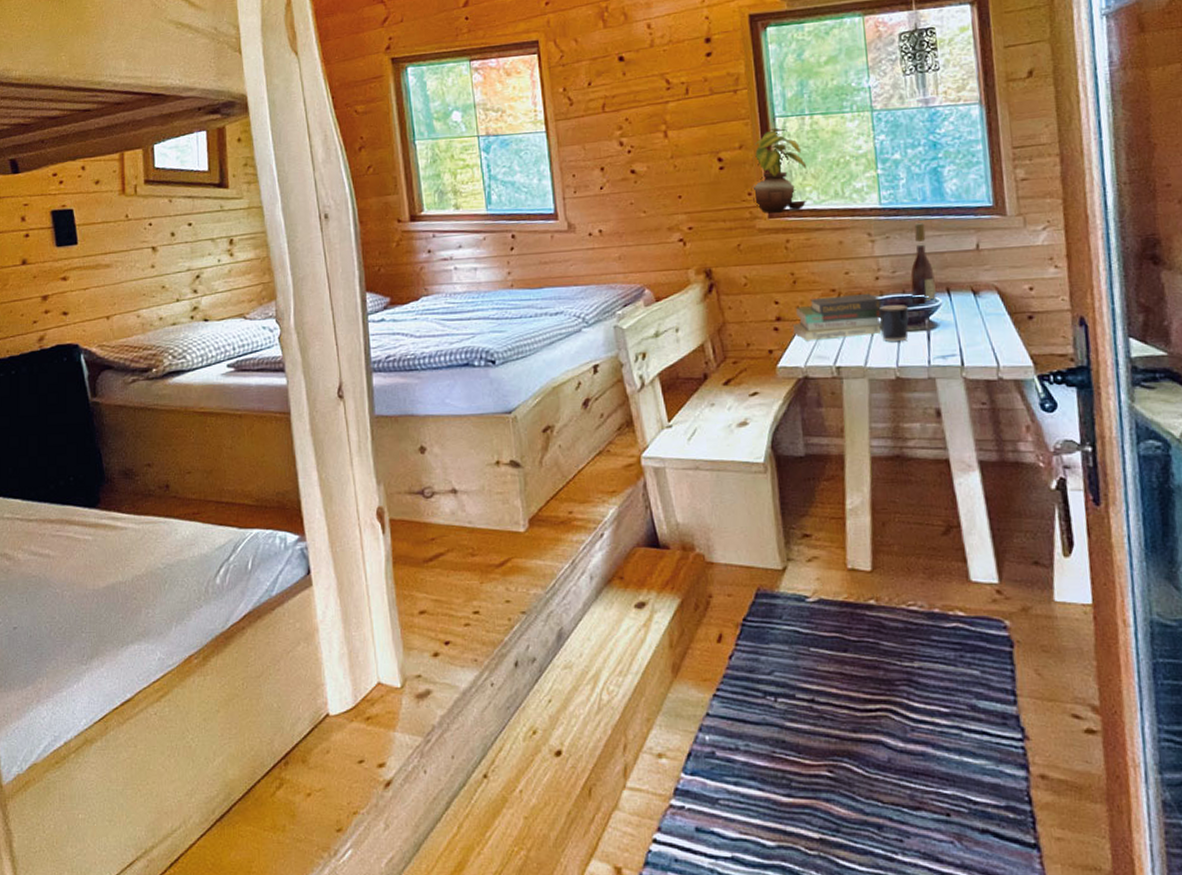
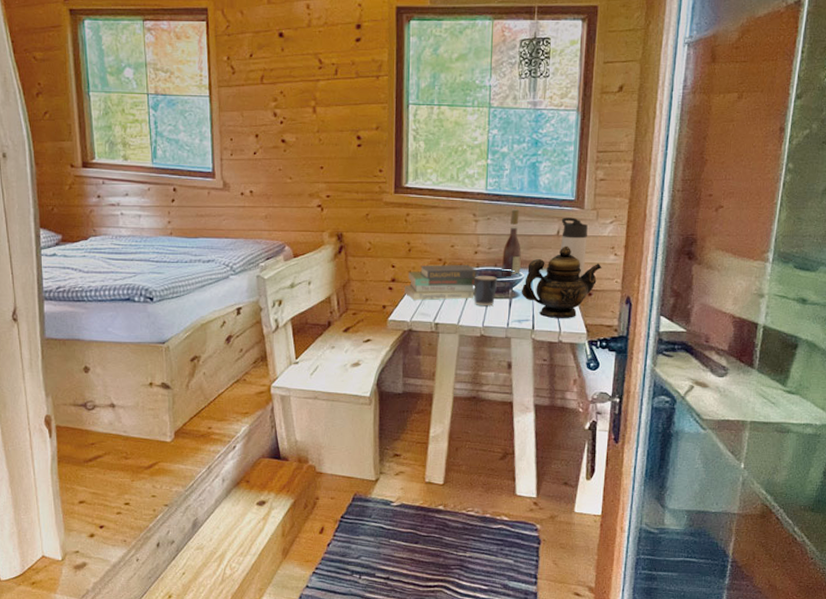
potted plant: present [751,127,807,214] -> none [382,113,430,191]
teapot: none [940,261,1041,350] -> present [521,245,602,318]
thermos bottle: none [979,226,1019,298] -> present [561,217,588,278]

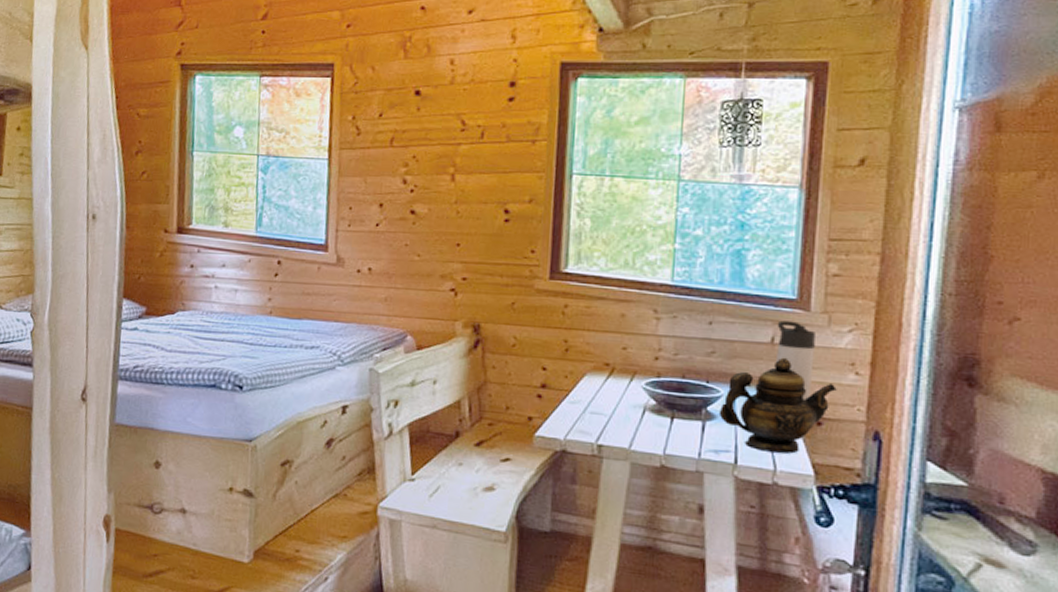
books: present [403,264,477,301] -> none [556,370,658,418]
mug: present [473,275,498,307] -> none [652,387,687,429]
wine bottle: present [500,209,522,278] -> none [690,306,721,393]

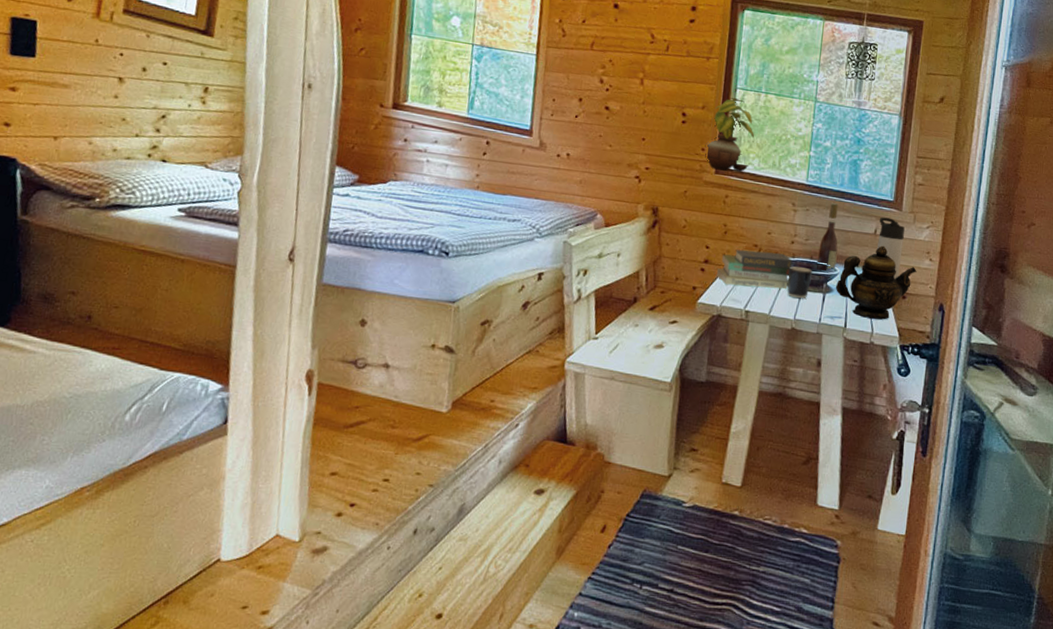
potted plant: none [535,185,598,277] -> present [705,97,754,173]
books: none [556,370,658,418] -> present [716,249,793,290]
mug: none [652,387,687,429] -> present [787,266,813,299]
wine bottle: none [690,306,721,393] -> present [816,203,839,271]

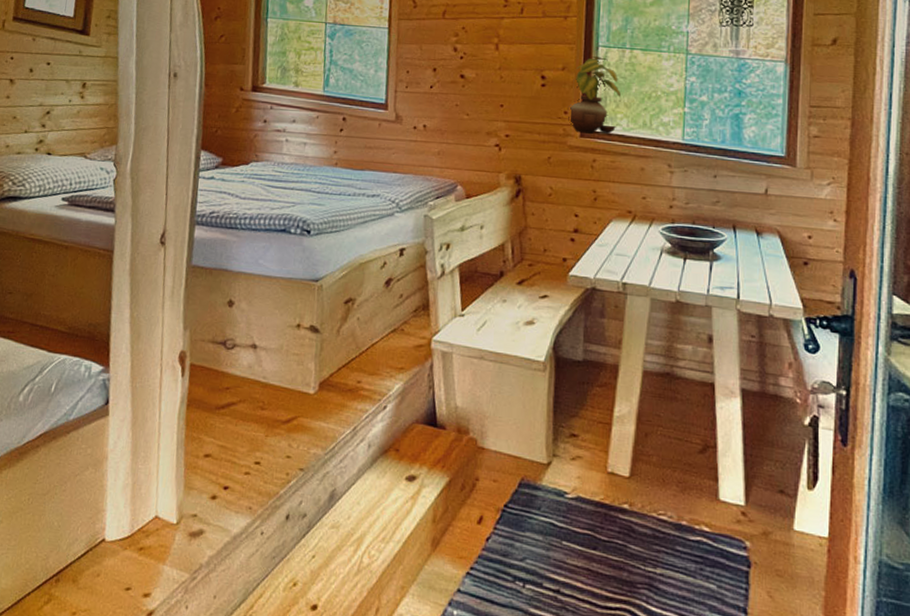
books: present [716,249,793,290] -> none [587,217,673,259]
mug: present [787,266,813,299] -> none [668,232,697,269]
wine bottle: present [816,203,839,271] -> none [699,162,725,237]
teapot: present [835,245,917,320] -> none [723,206,819,290]
thermos bottle: present [877,217,905,279] -> none [769,174,801,243]

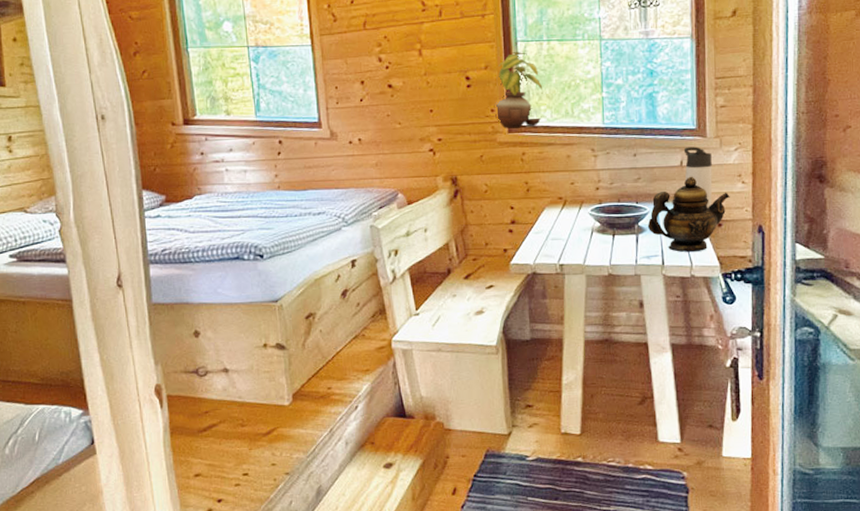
teapot: none [723,206,819,290] -> present [647,176,730,252]
thermos bottle: none [769,174,801,243] -> present [683,146,713,208]

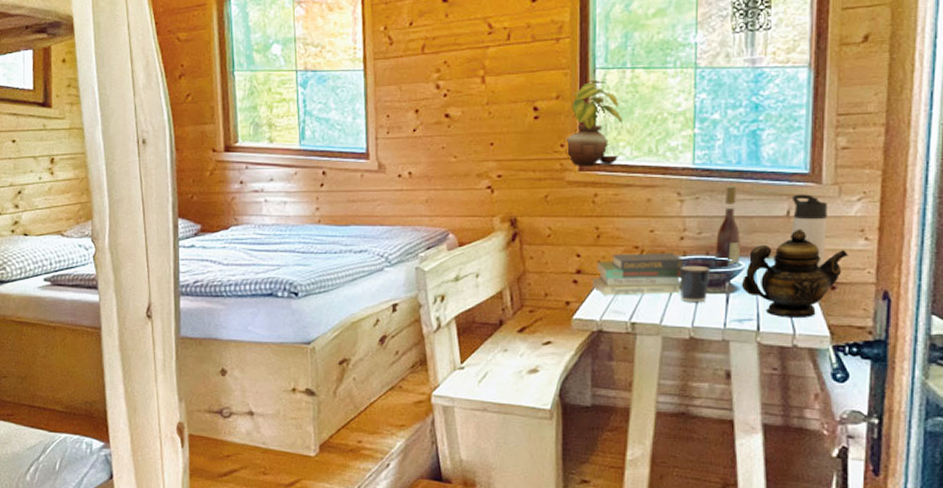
books: none [524,201,600,242] -> present [591,252,684,296]
mug: none [597,211,623,244] -> present [679,265,711,303]
wine bottle: none [624,141,646,213] -> present [714,186,742,268]

